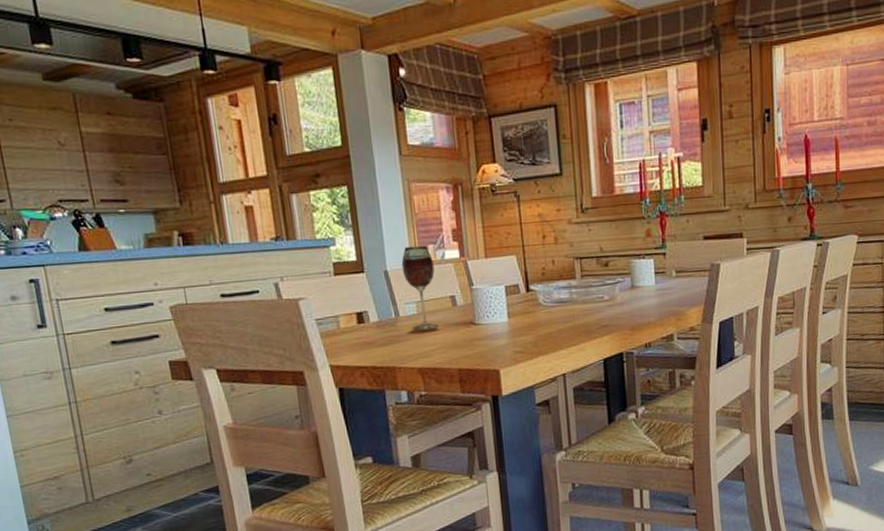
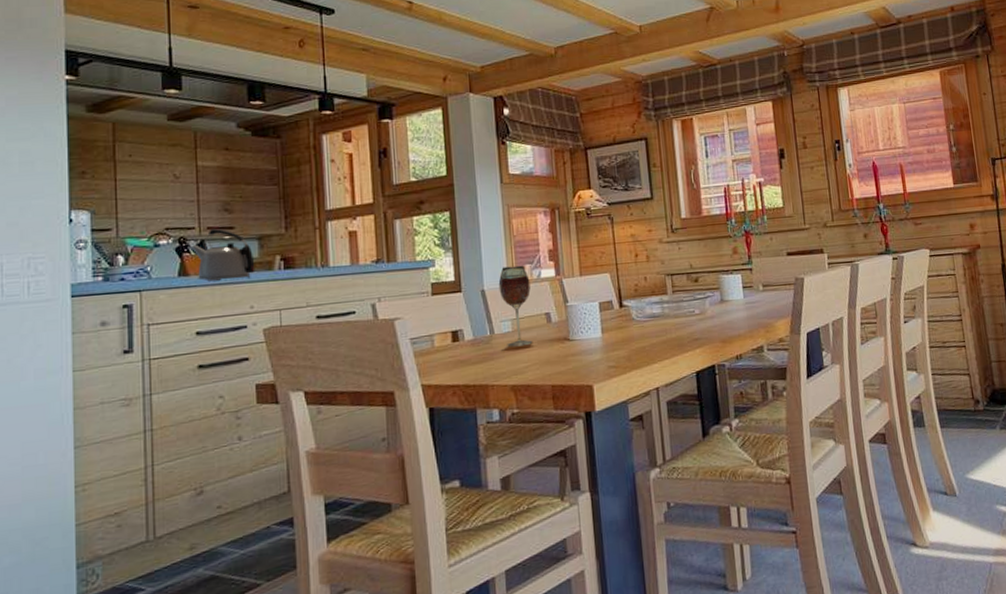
kettle: none [87,201,155,258] -> present [191,229,255,282]

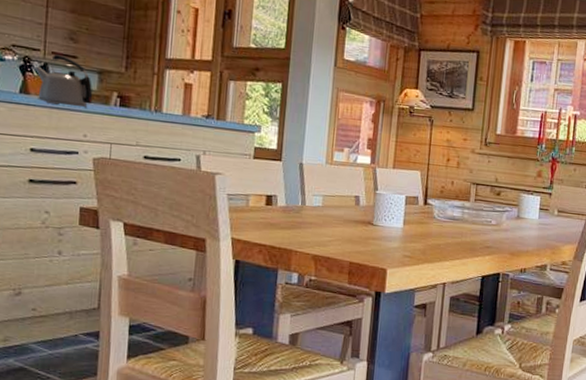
wineglass: present [498,265,533,348] -> none [315,145,346,222]

